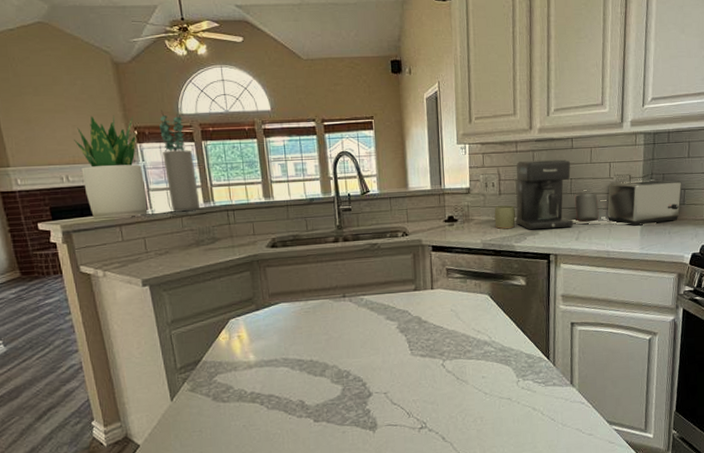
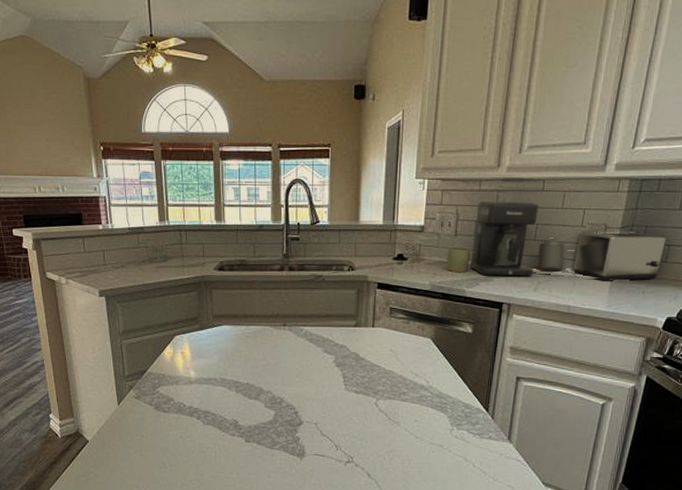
planter: present [74,115,148,219] -> none [47,130,108,230]
vase: present [159,108,201,212] -> none [124,126,156,229]

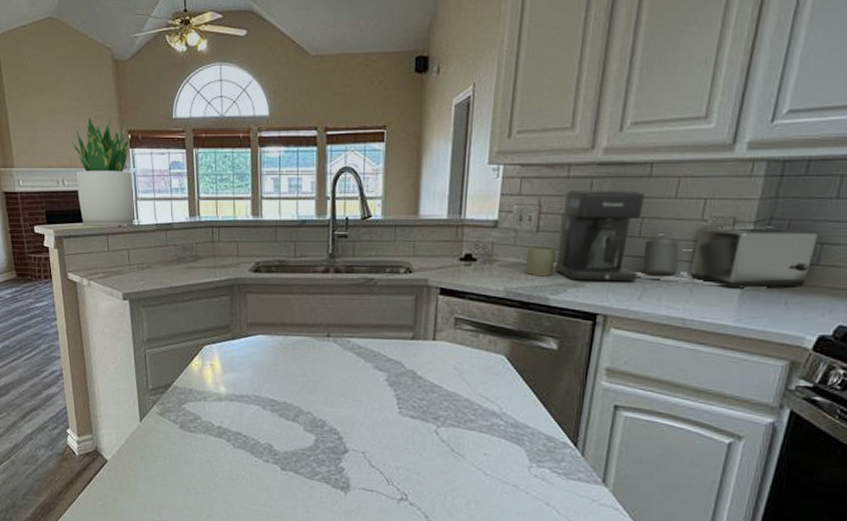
planter: none [47,130,108,230] -> present [72,117,134,227]

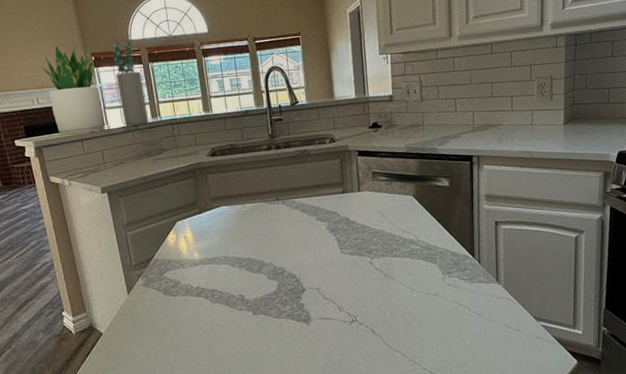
vase: none [153,111,186,225] -> present [113,34,149,127]
mug: present [525,246,556,275] -> none [416,110,438,133]
coffee maker: present [554,189,646,282] -> none [437,64,496,133]
canister: present [635,235,691,280] -> none [491,93,530,126]
toaster: present [690,226,820,289] -> none [529,79,606,126]

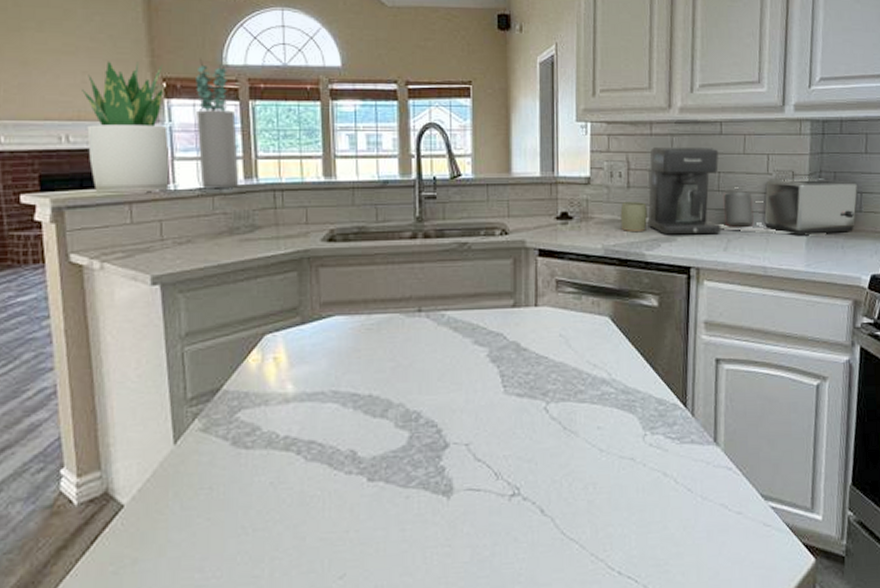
mug: none [416,110,438,133] -> present [620,202,647,231]
coffee maker: none [437,64,496,133] -> present [647,146,721,235]
canister: none [491,93,530,126] -> present [716,188,765,231]
toaster: none [529,79,606,126] -> present [764,178,858,236]

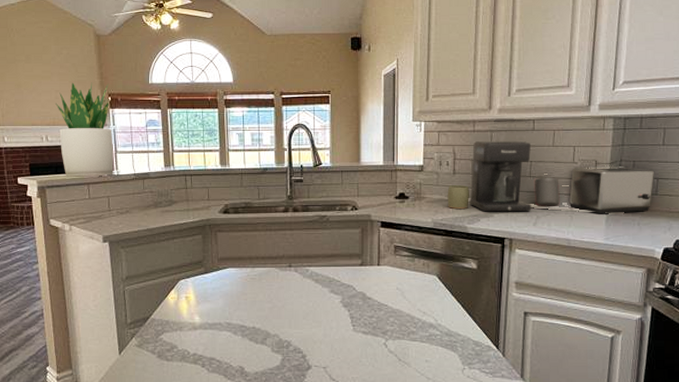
vase: present [196,57,240,189] -> none [131,77,161,174]

